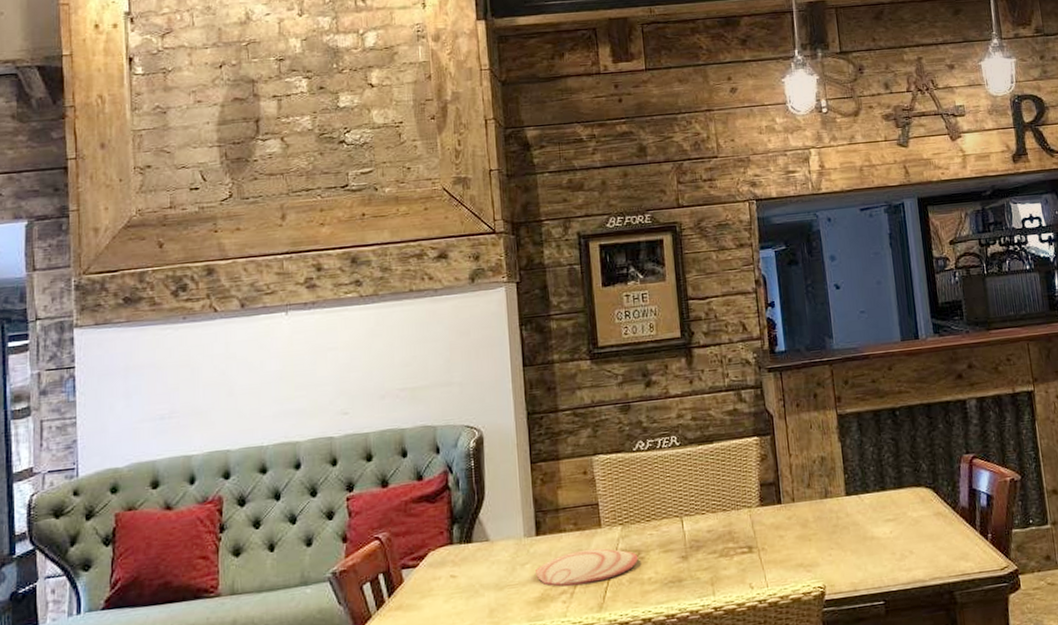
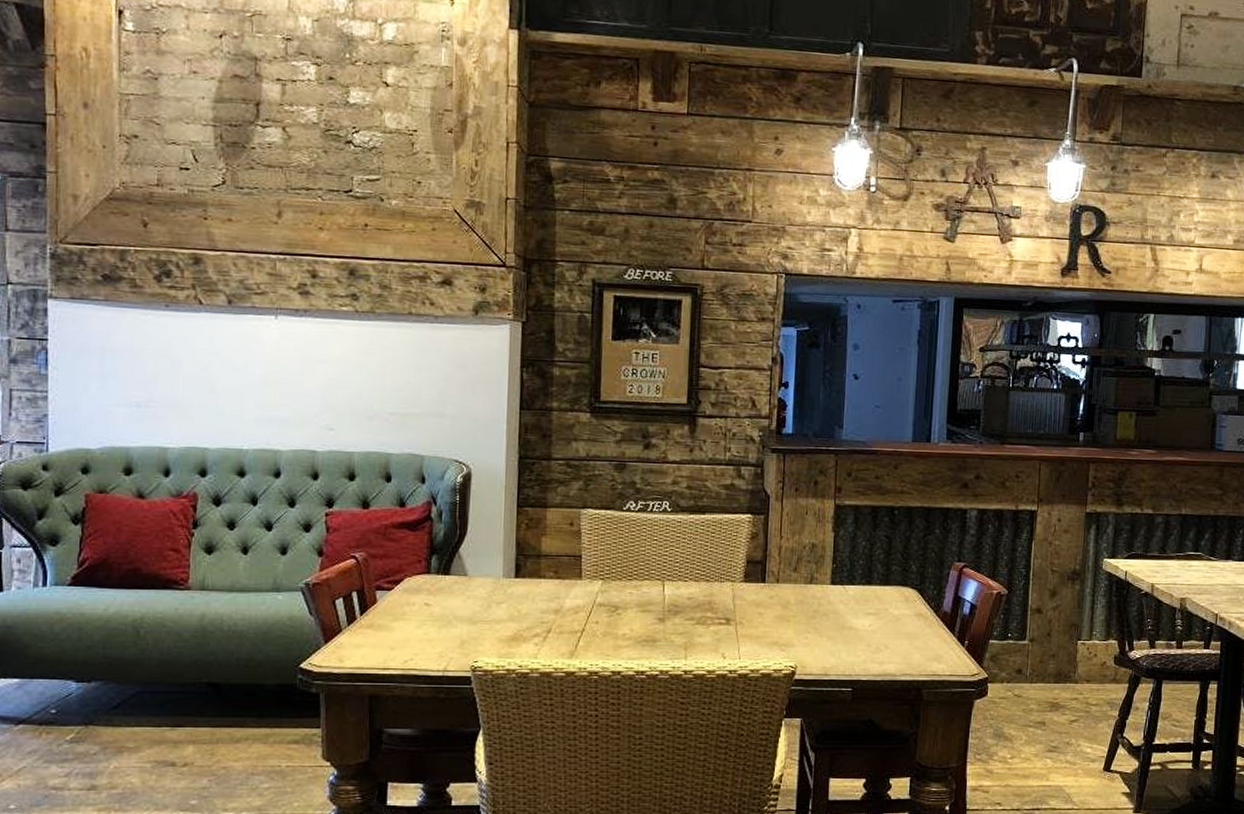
plate: present [536,548,639,587] -> none [511,598,615,630]

